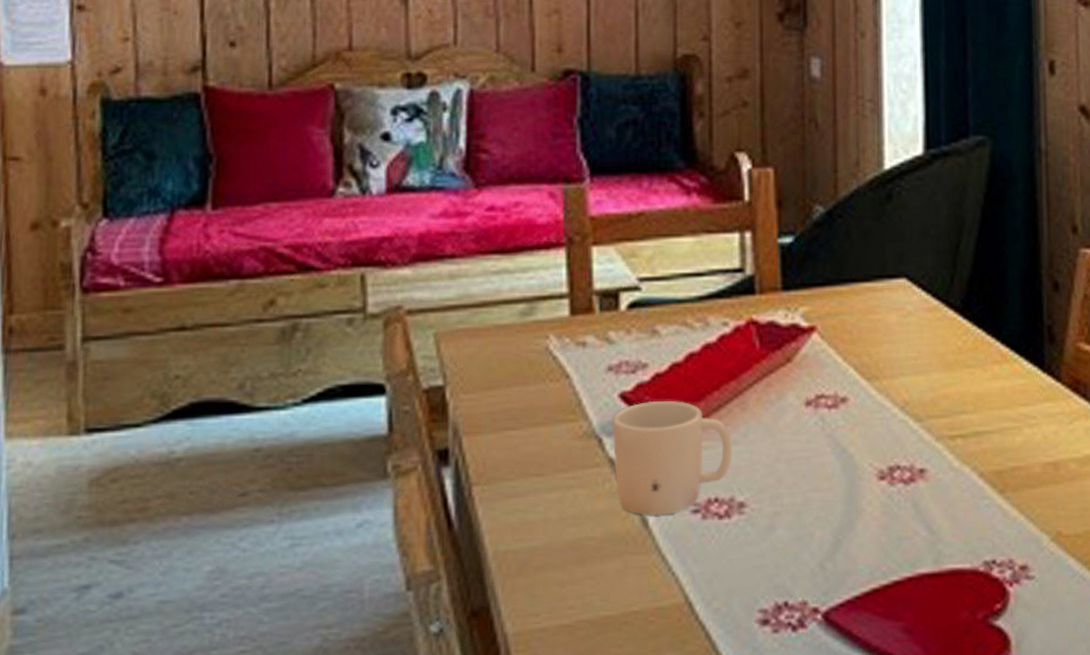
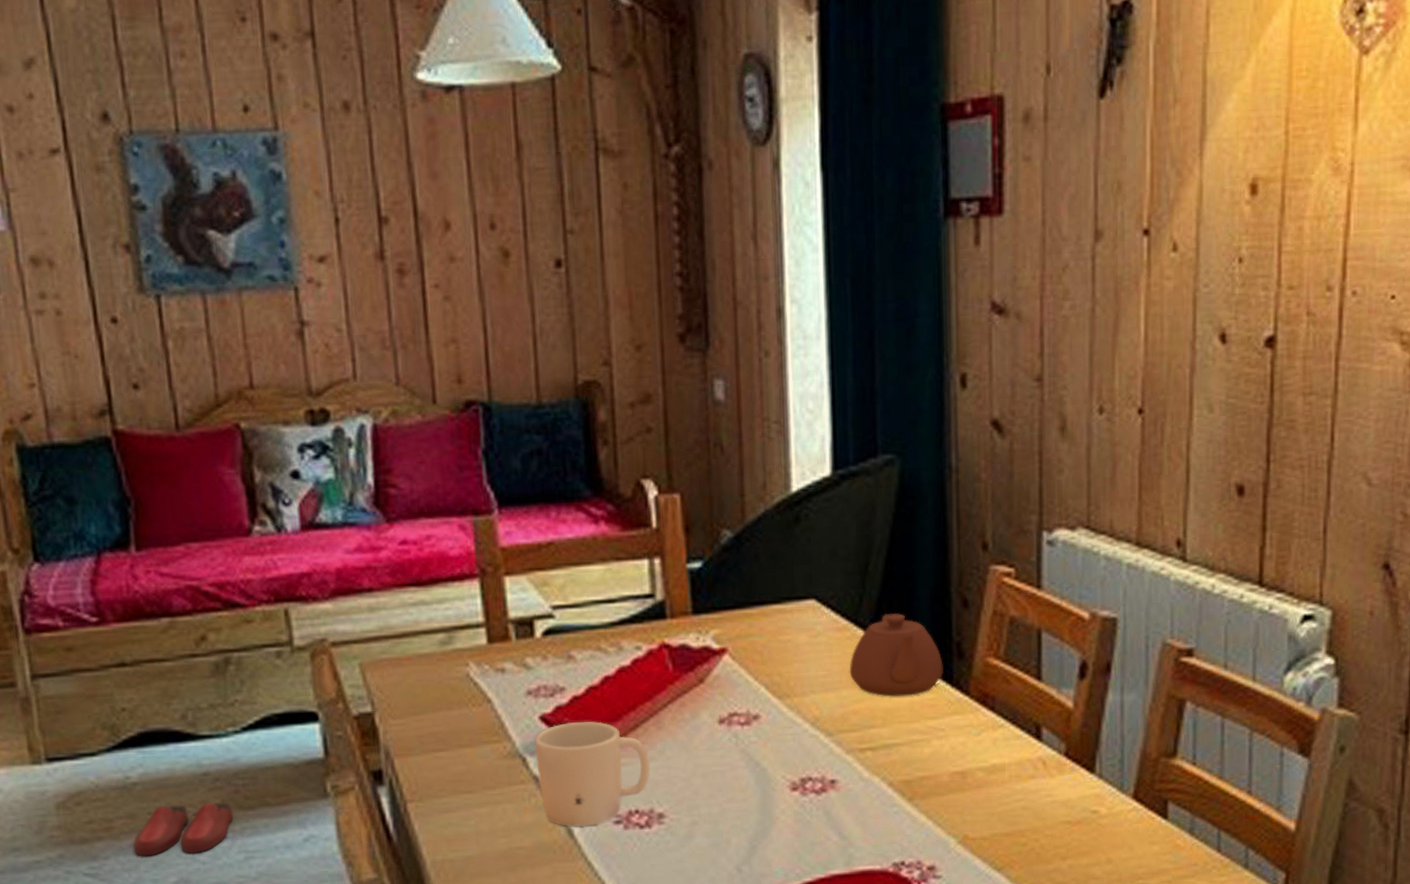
slippers: none [167,481,284,542] -> present [132,802,234,857]
teapot: none [939,294,1035,381] -> present [849,612,943,696]

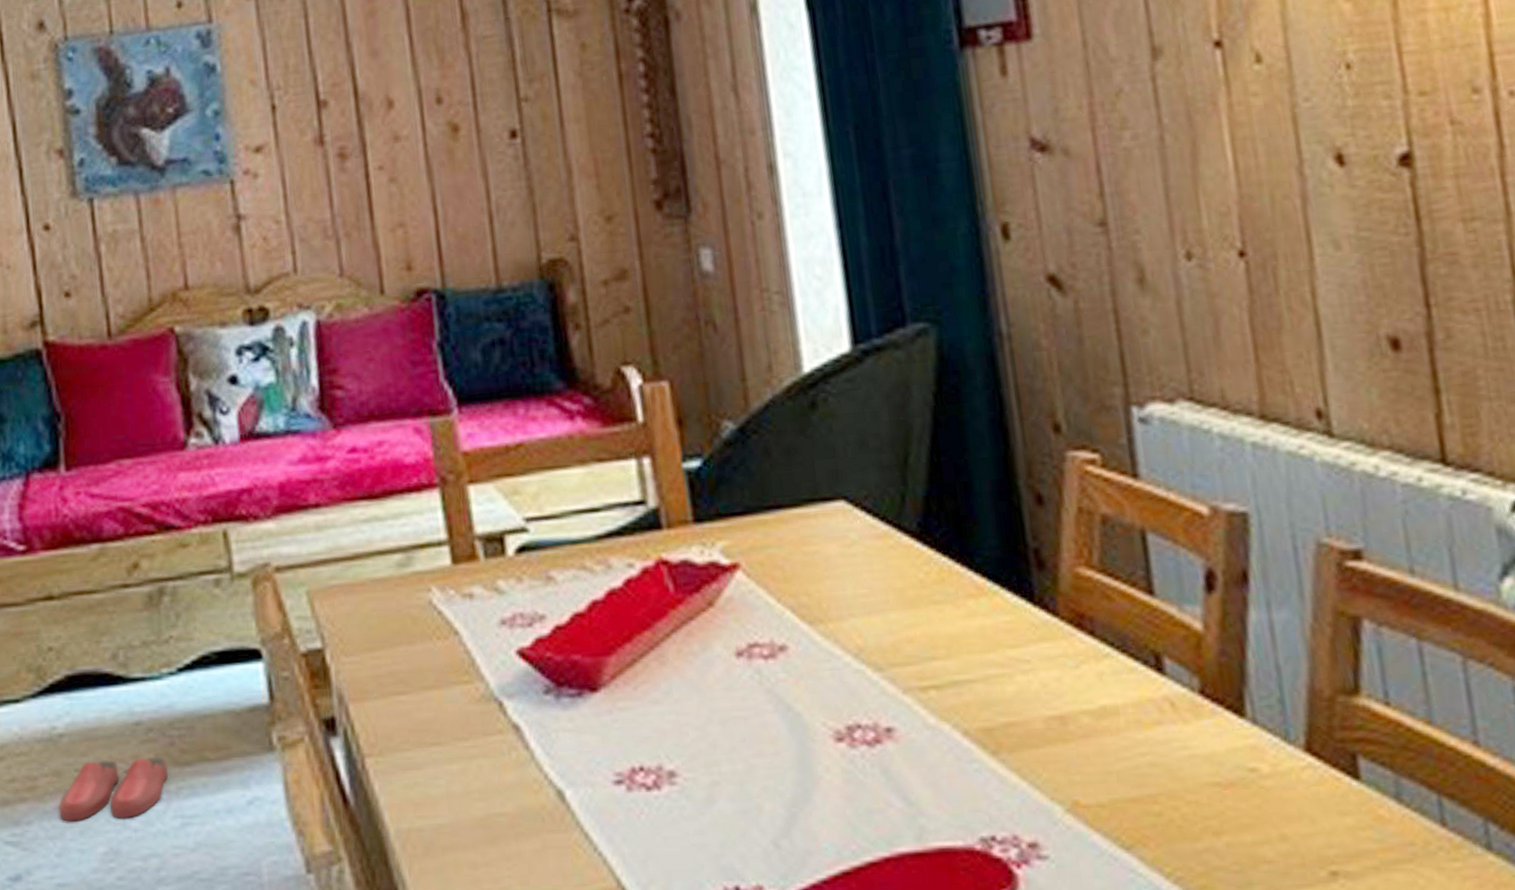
mug: present [534,721,651,827] -> none [511,656,655,788]
teapot: present [849,612,943,696] -> none [896,514,1021,619]

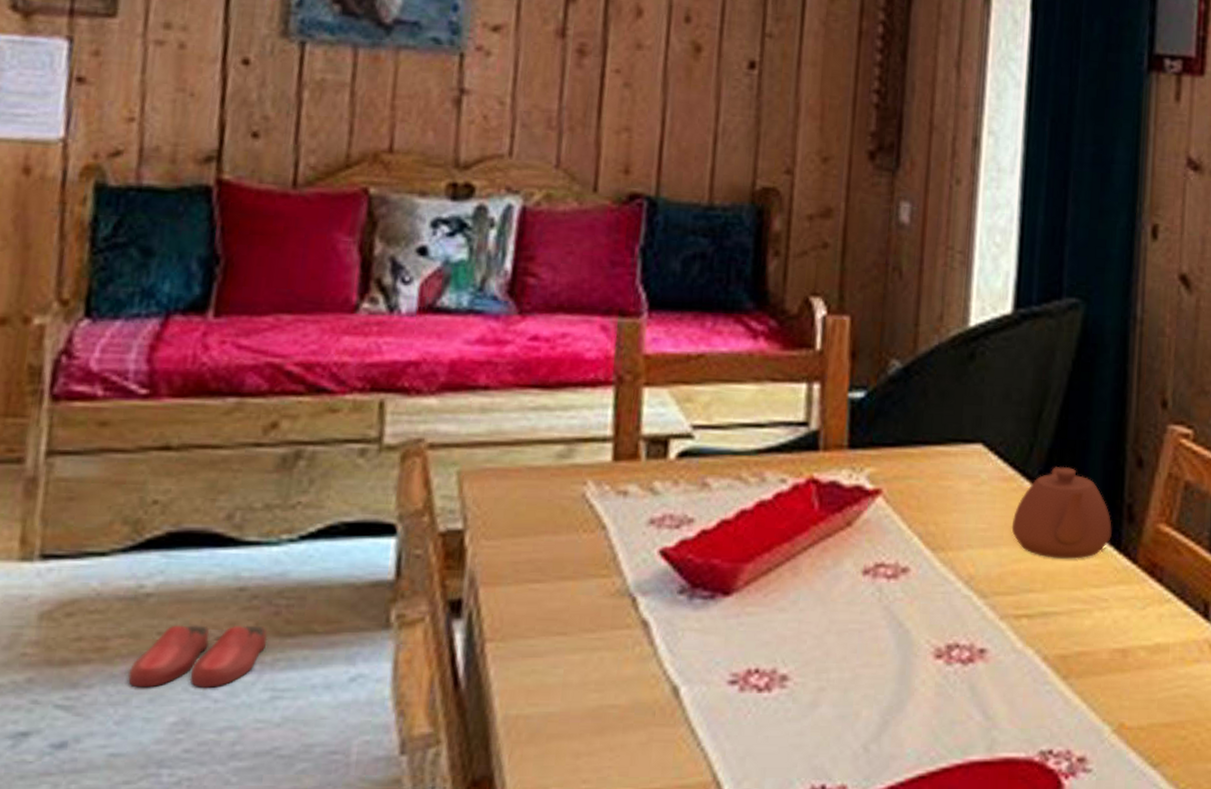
teapot: none [896,514,1021,619] -> present [1011,466,1112,559]

